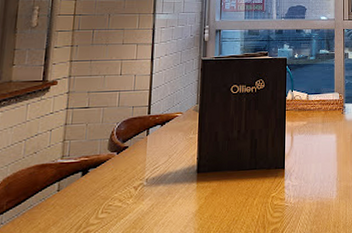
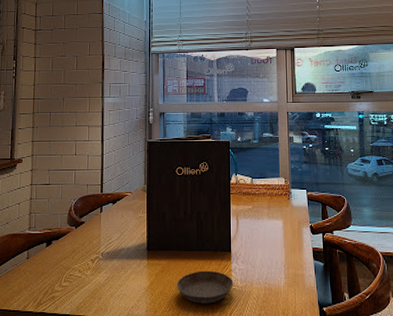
saucer: none [227,189,287,224] -> present [176,270,234,304]

